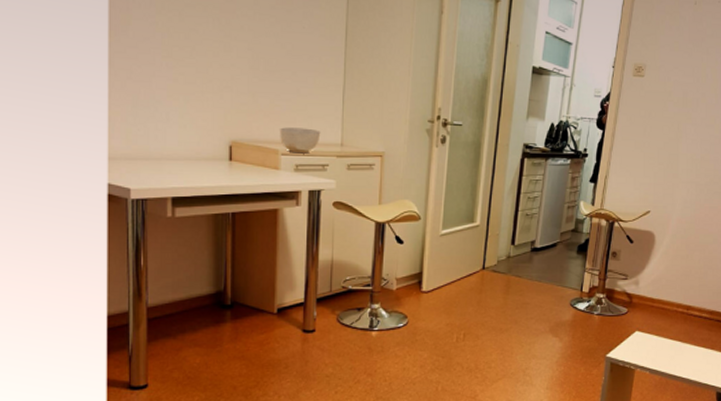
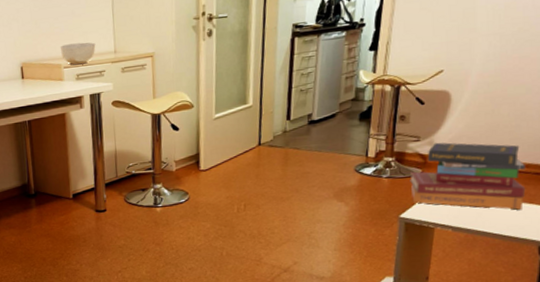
books: none [617,282,710,355] -> present [410,142,526,210]

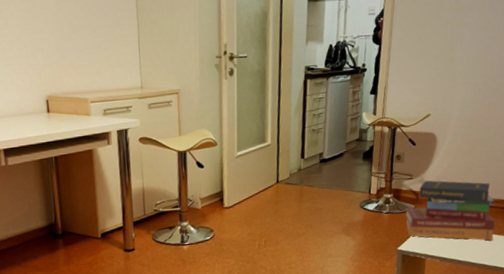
bowl: present [60,42,96,65] -> none [86,76,123,100]

